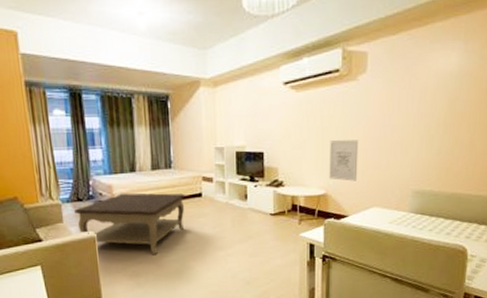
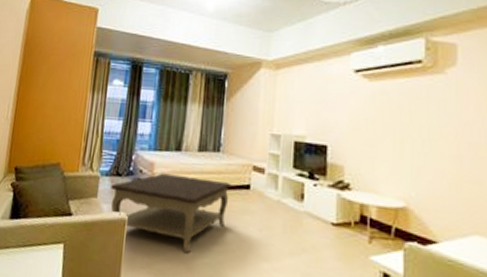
wall art: present [329,140,359,181] -> none [410,141,450,196]

